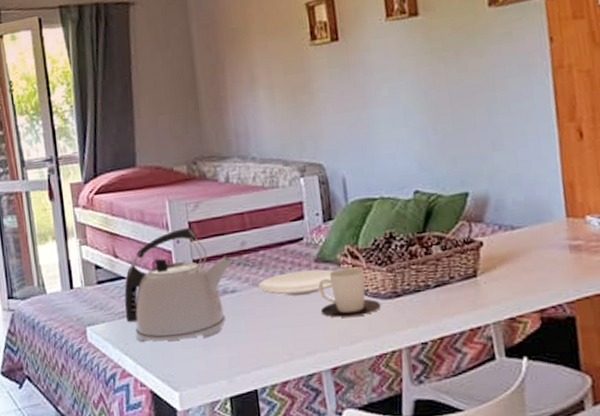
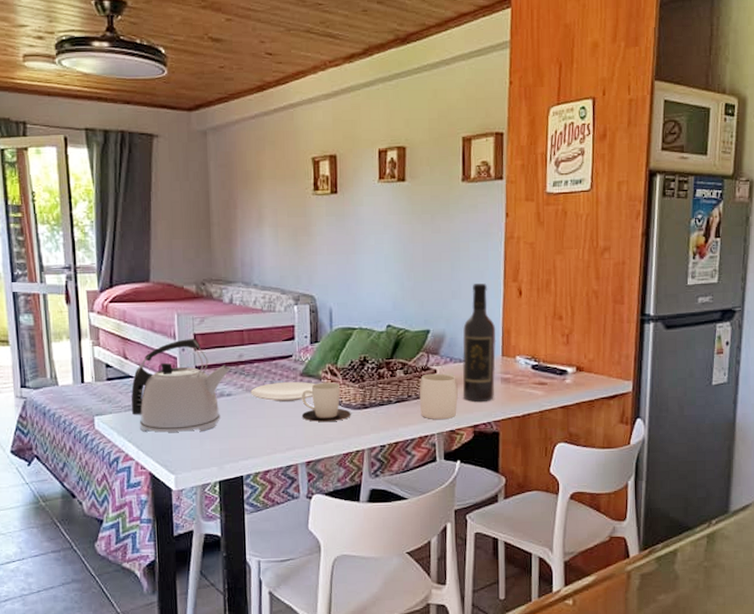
mug: none [463,245,516,306] -> present [419,373,458,420]
wine bottle: none [511,127,563,280] -> present [462,283,496,403]

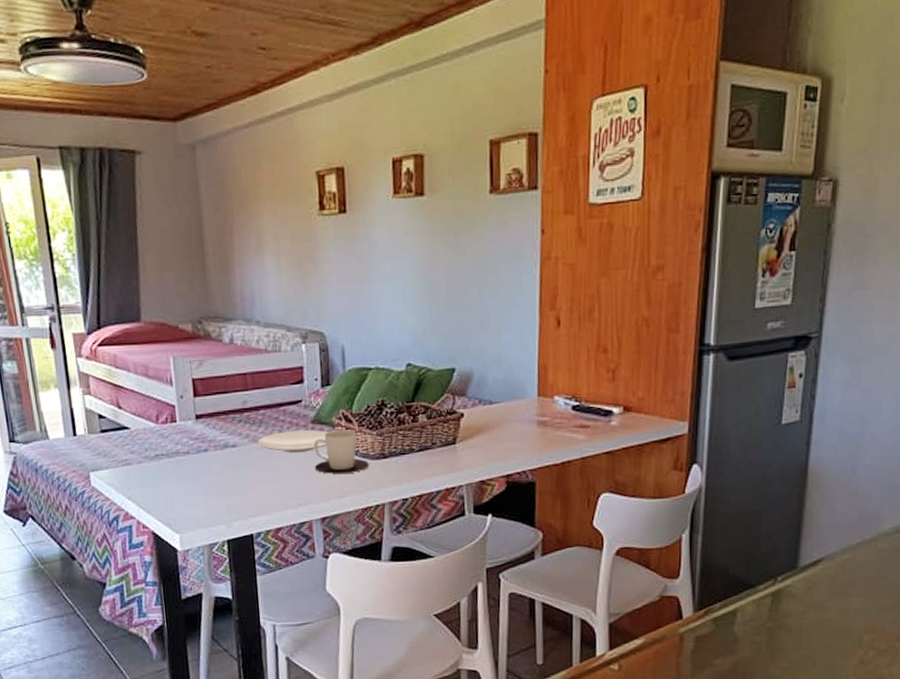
kettle: present [131,339,230,432] -> none [128,384,234,488]
mug: present [419,373,458,420] -> none [444,417,488,470]
wine bottle: present [462,283,496,403] -> none [493,313,532,450]

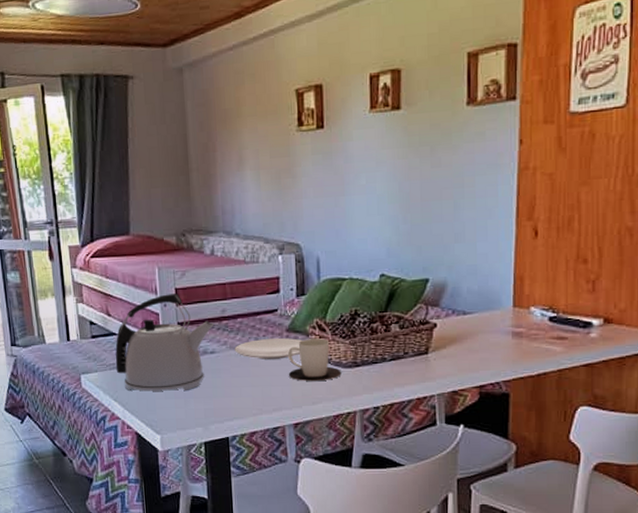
kettle: none [128,384,234,488] -> present [115,294,213,392]

